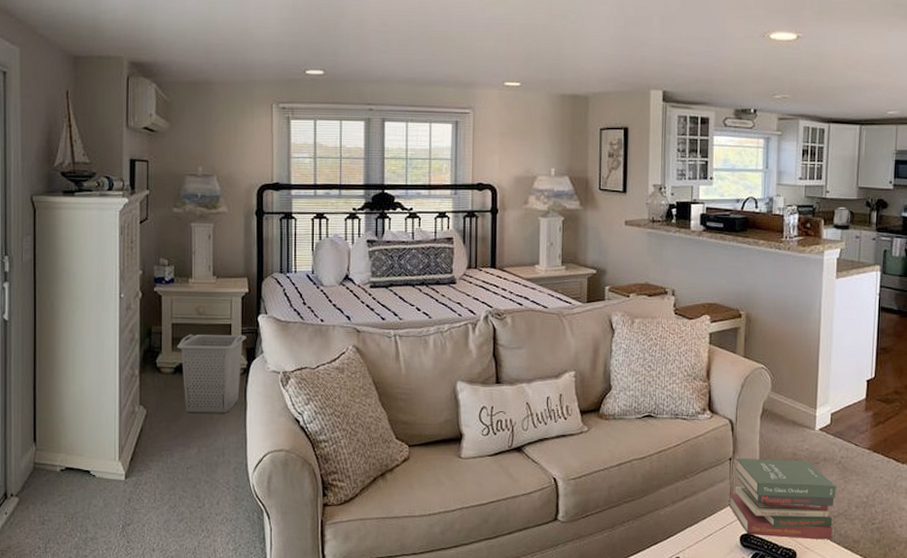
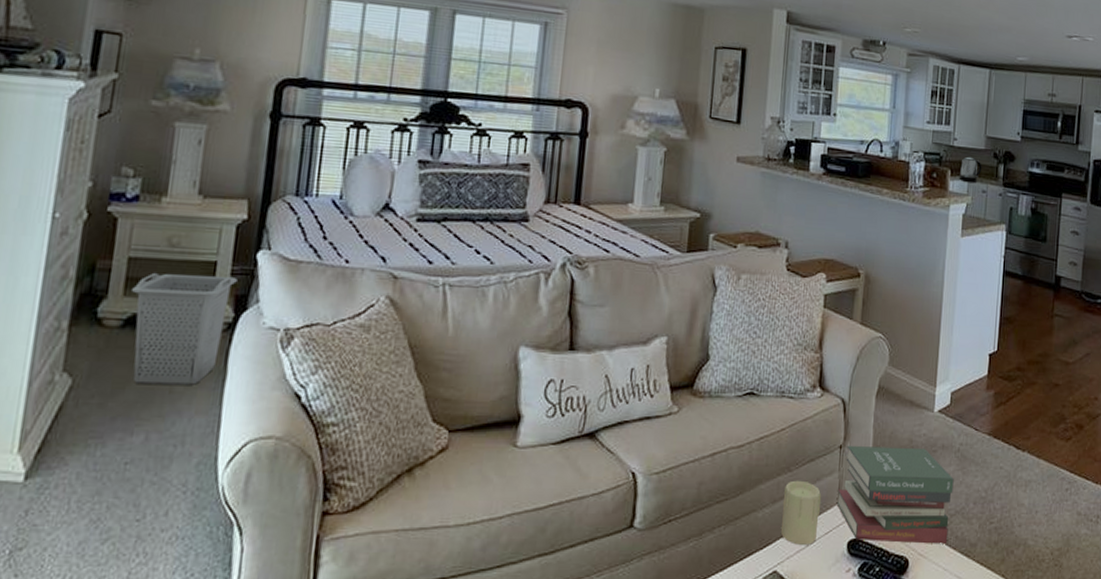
candle: none [680,486,716,537] -> present [780,480,822,545]

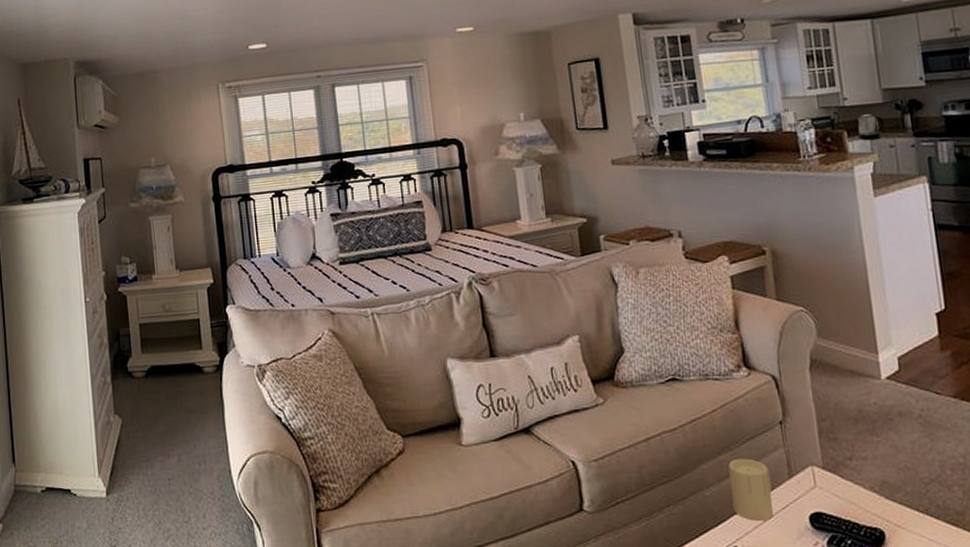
laundry basket: present [130,272,237,385] -> none [145,329,216,418]
books: present [836,446,954,544] -> none [786,417,928,515]

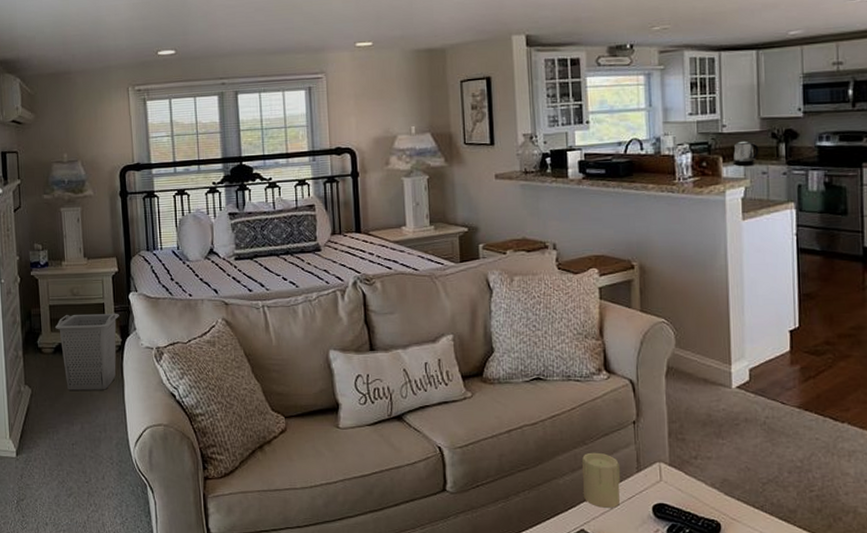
laundry basket: none [145,329,216,418] -> present [54,313,119,390]

